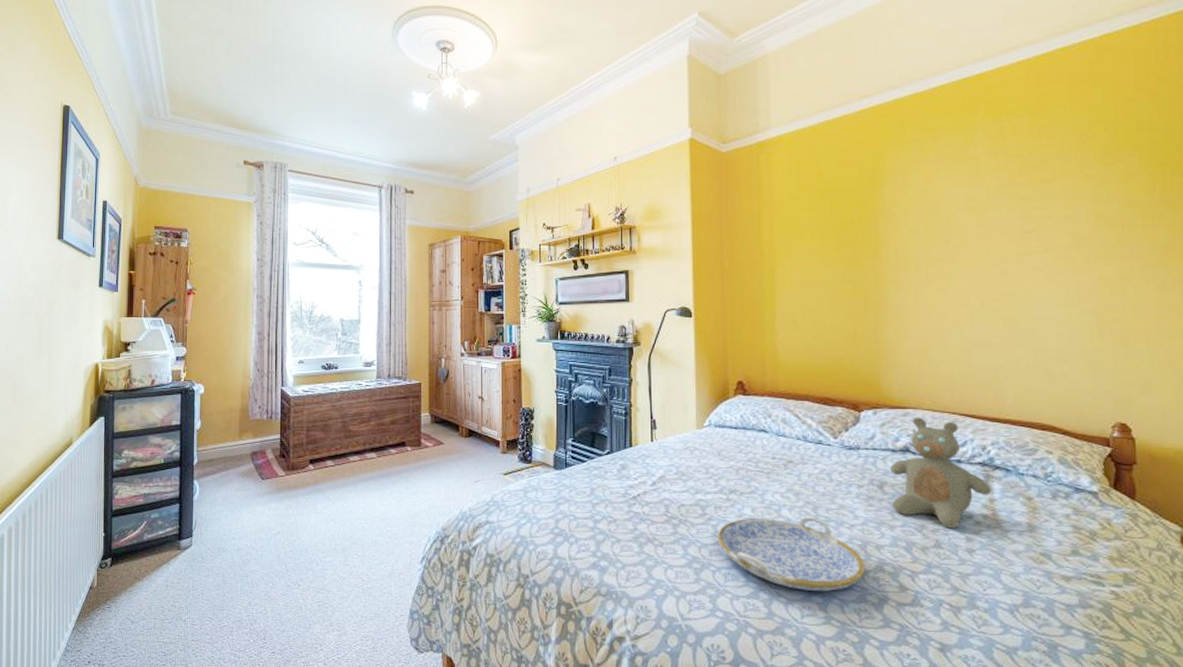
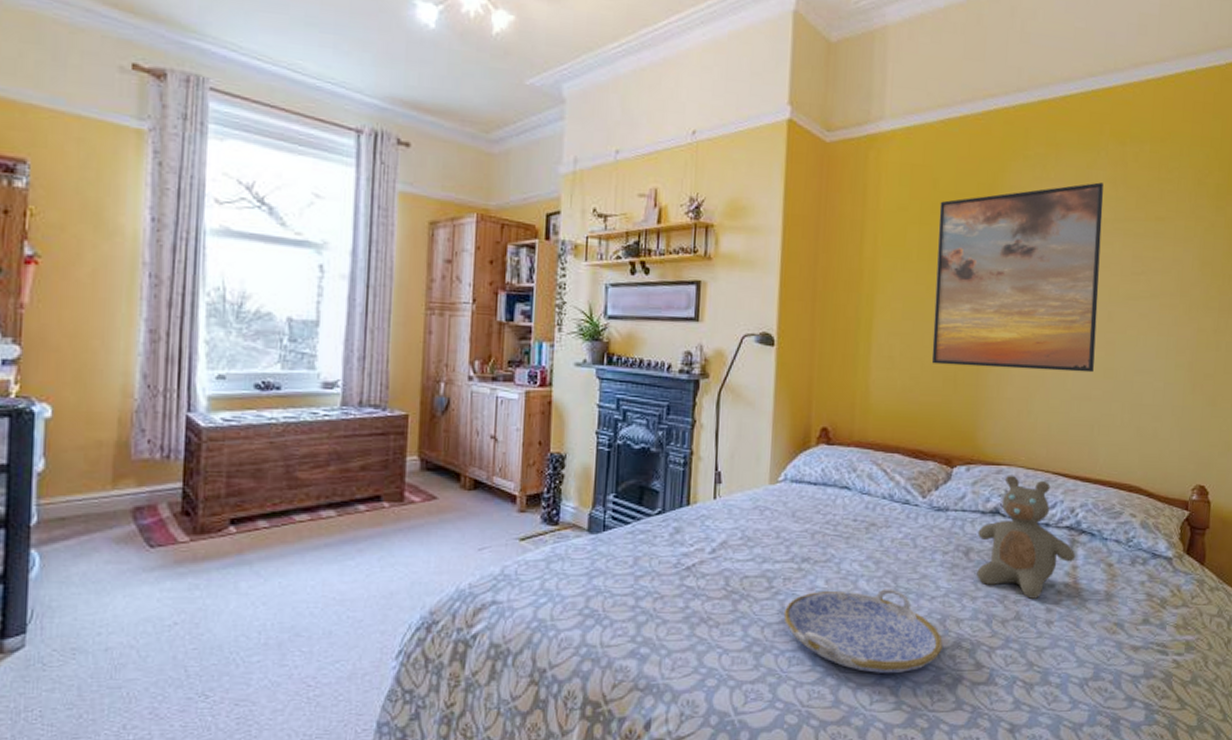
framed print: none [827,156,992,324] -> present [931,182,1104,373]

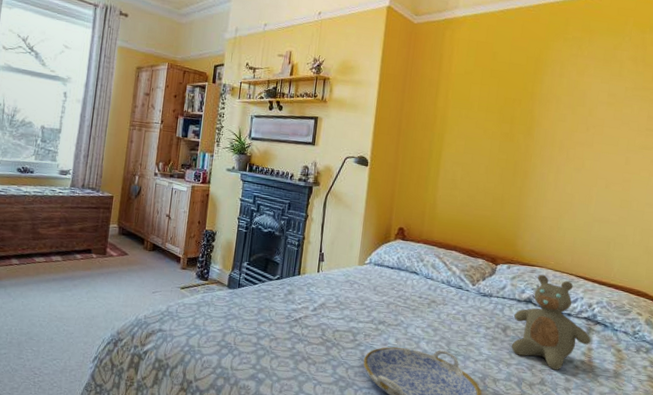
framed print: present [931,182,1104,373] -> none [485,60,626,203]

